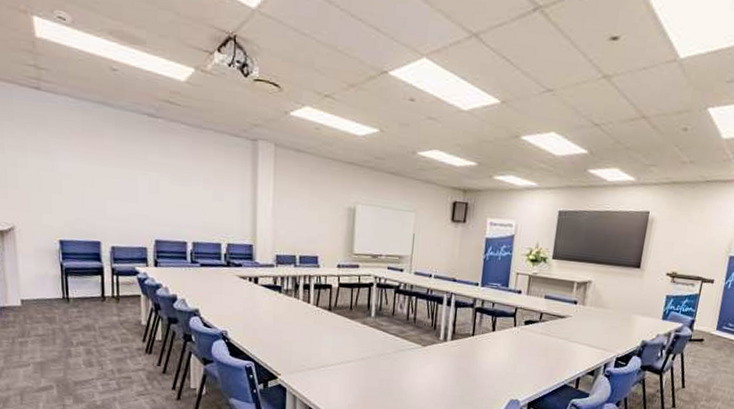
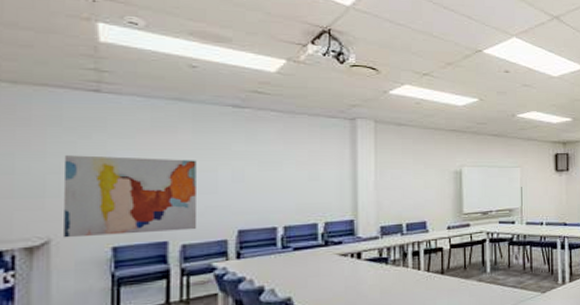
wall art: none [18,150,122,234] -> present [63,155,196,238]

